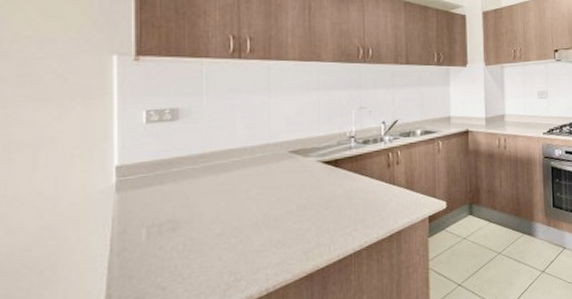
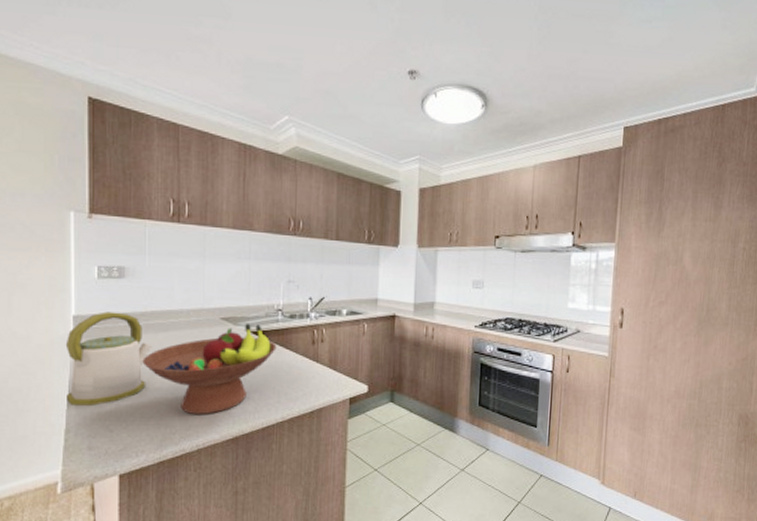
kettle: none [106,157,213,266] -> present [65,311,153,406]
fruit bowl: none [201,153,351,257] -> present [142,323,277,415]

